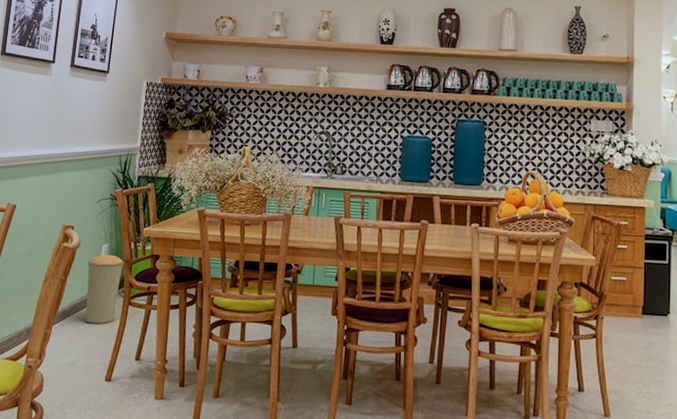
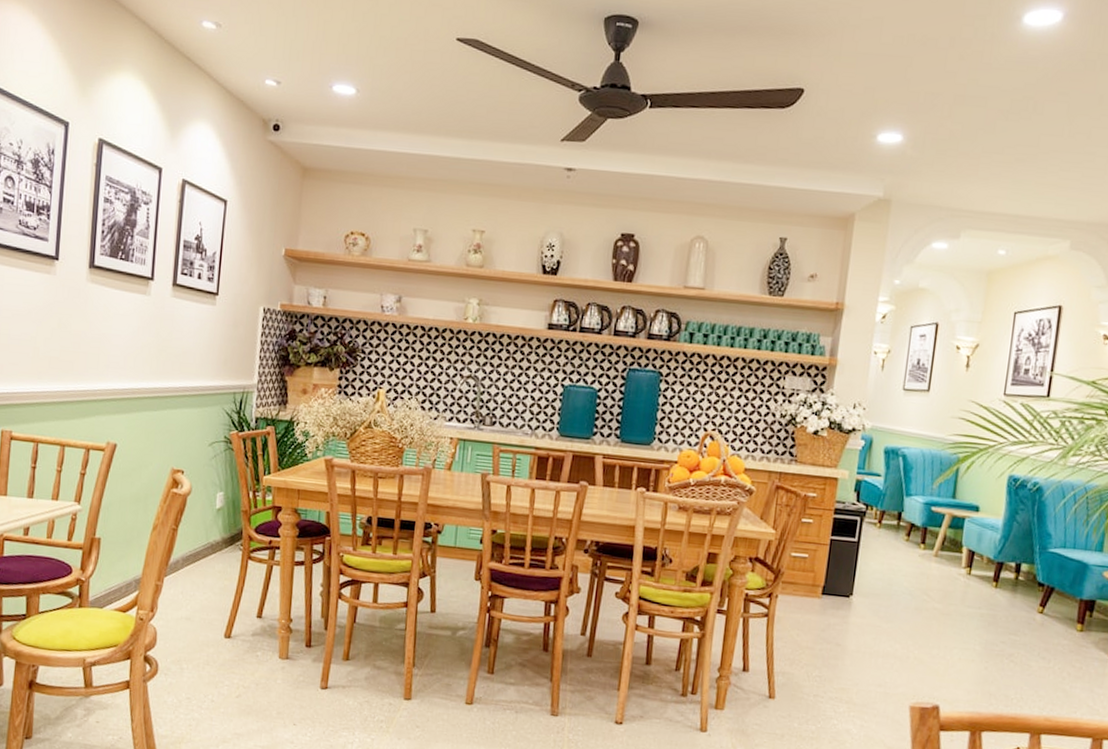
trash can: present [84,254,125,324] -> none [199,503,243,578]

